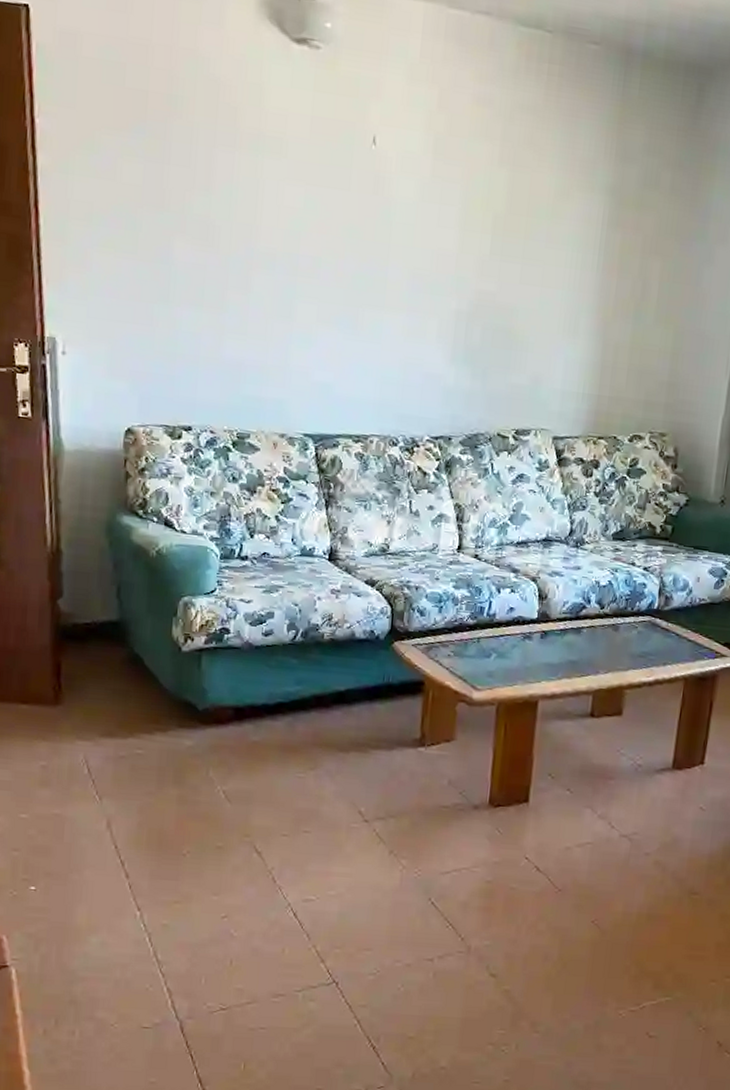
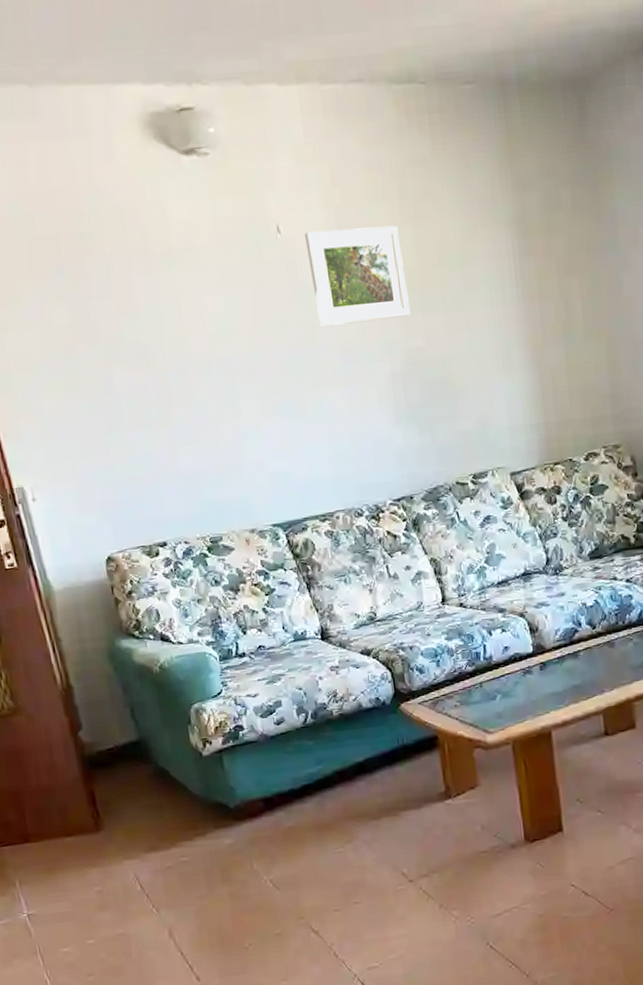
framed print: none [395,150,494,259] -> present [304,225,410,326]

